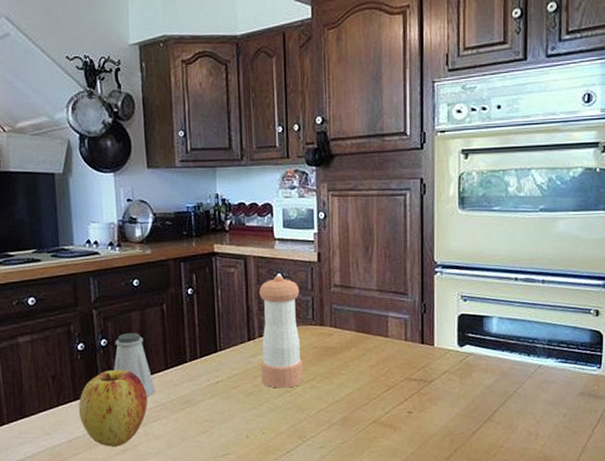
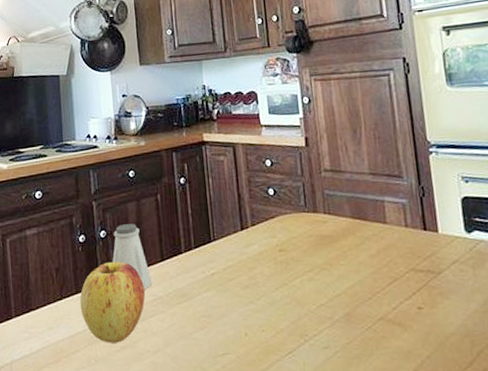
pepper shaker: present [258,275,304,389] -> none [249,162,301,281]

